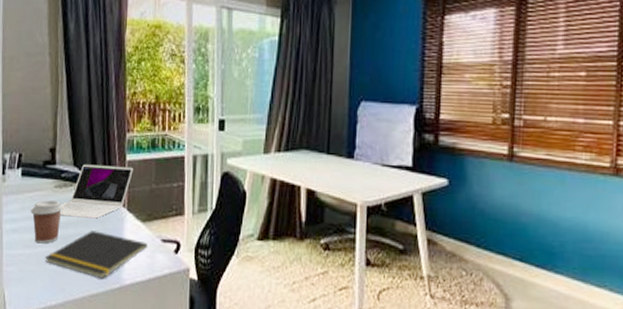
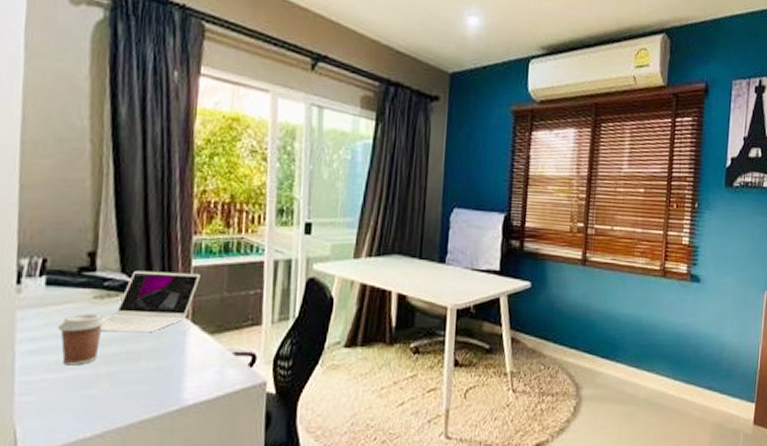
notepad: present [44,230,148,279] -> none [76,347,217,401]

